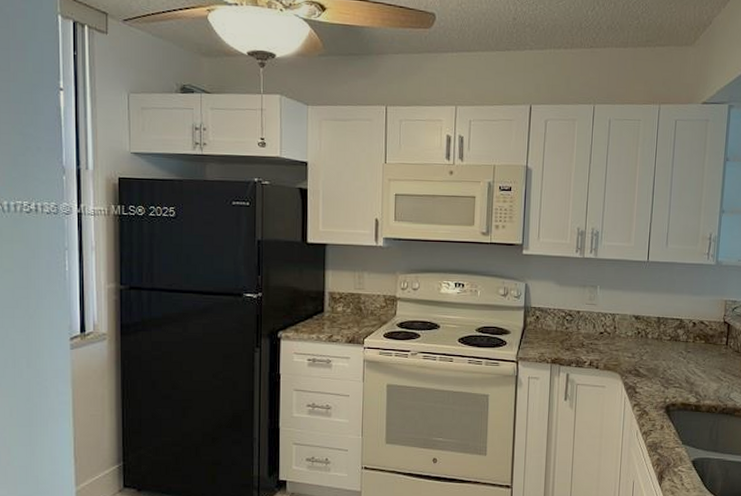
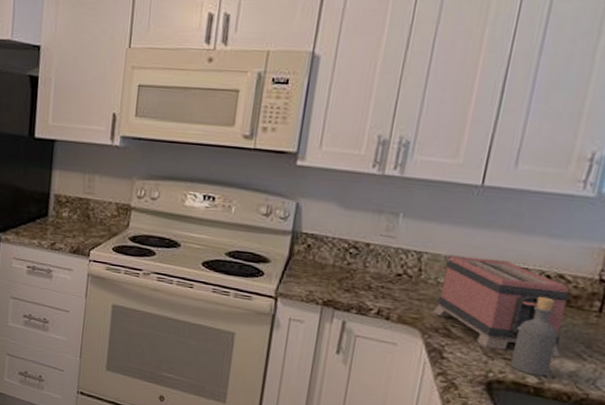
toaster: none [626,314,709,381] -> present [432,255,571,358]
bottle: none [678,338,705,397] -> present [510,296,559,377]

